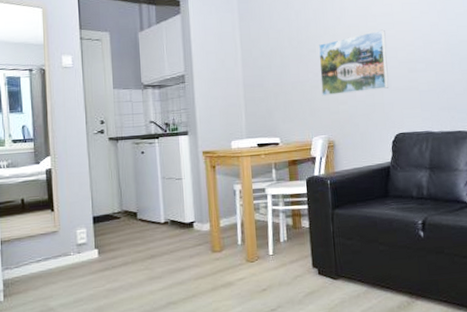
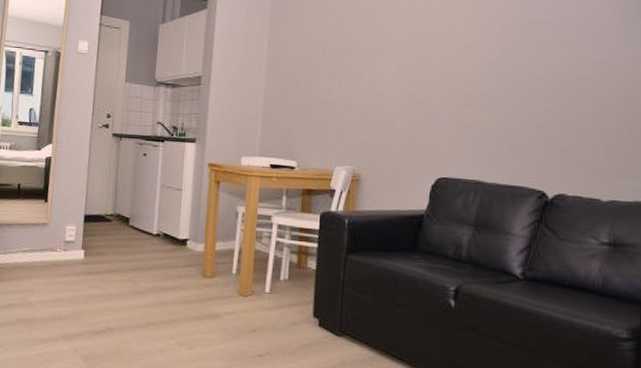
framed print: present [318,29,389,96] -> none [353,51,442,123]

